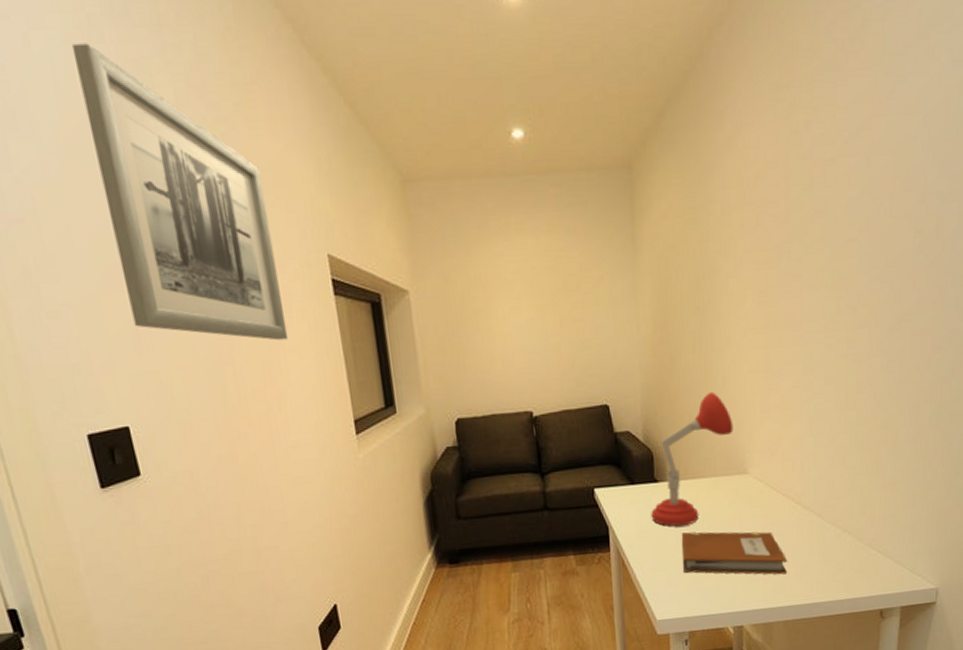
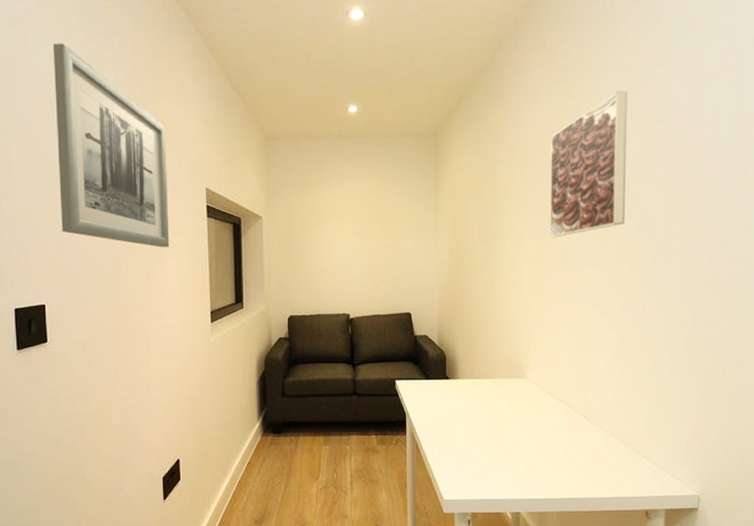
desk lamp: present [651,391,733,527] -> none [442,308,514,418]
notebook: present [681,531,788,575] -> none [467,424,561,469]
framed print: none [775,97,872,298] -> present [550,91,627,237]

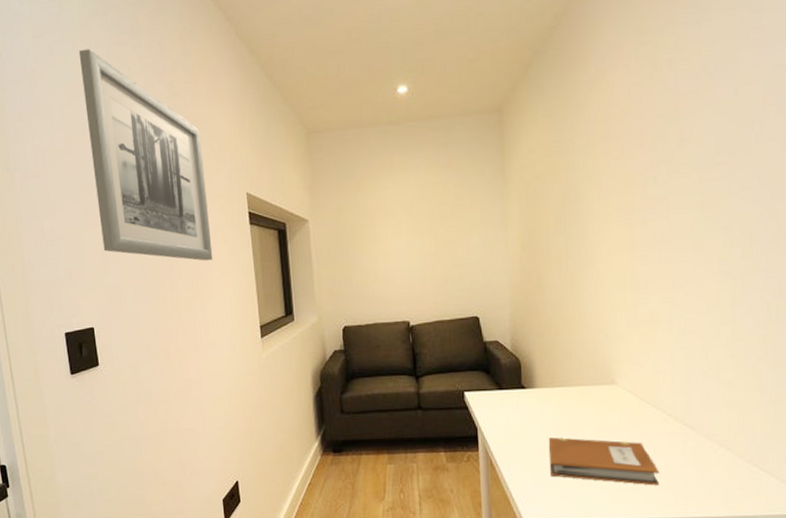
notebook: none [467,424,561,469] -> present [548,437,660,486]
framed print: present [550,91,627,237] -> none [640,33,738,220]

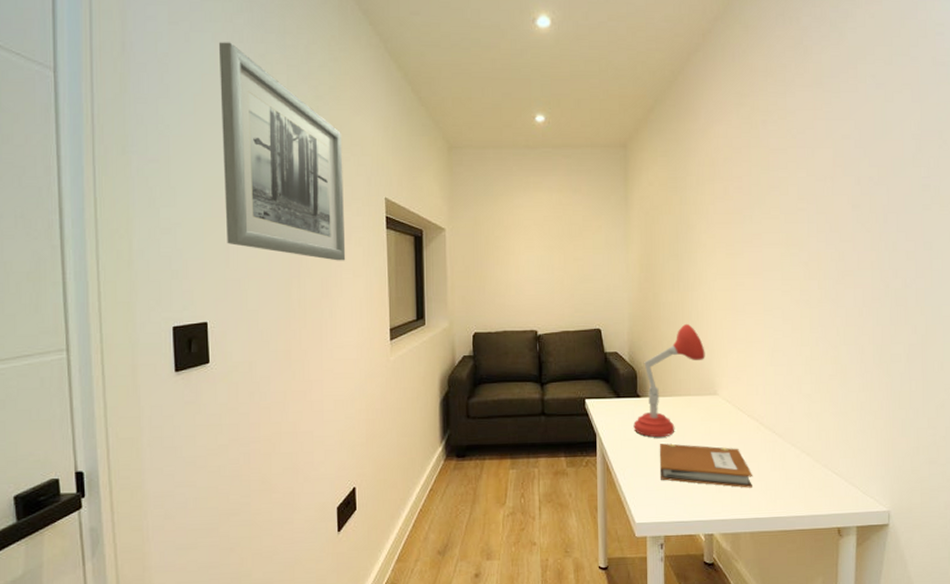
desk lamp: none [518,306,601,431] -> present [633,323,705,438]

